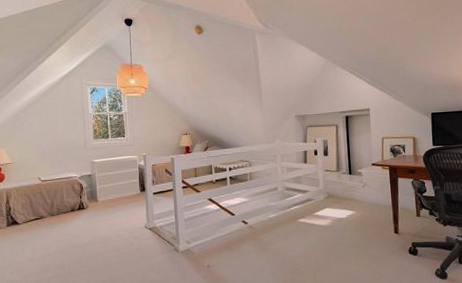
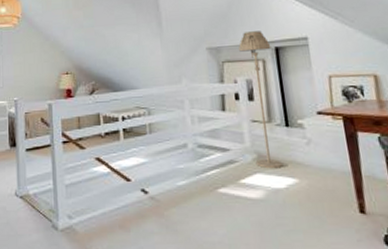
floor lamp: none [319,103,346,205] -> present [239,31,284,169]

